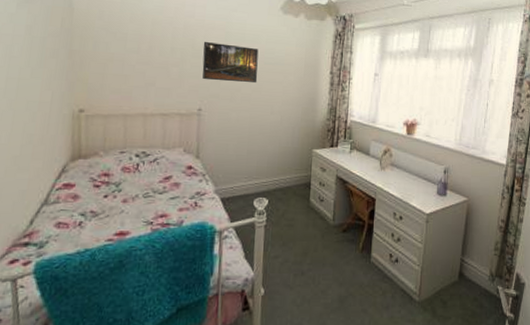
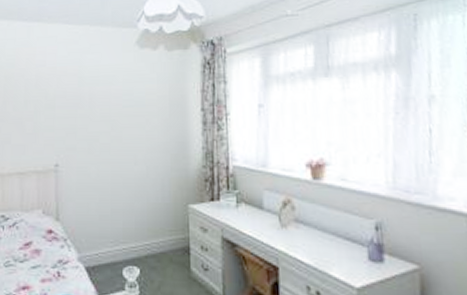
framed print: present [202,42,259,83] -> none [56,90,117,132]

